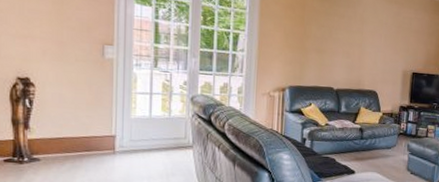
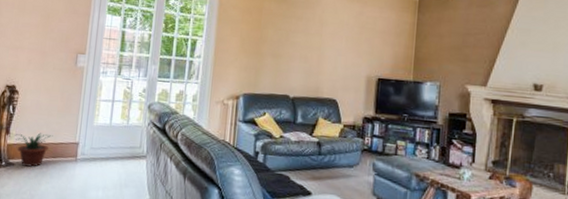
potted plant: none [36,127,84,162] -> present [15,133,53,167]

